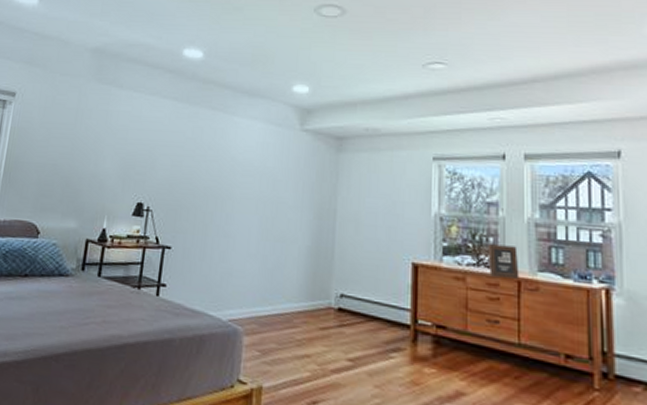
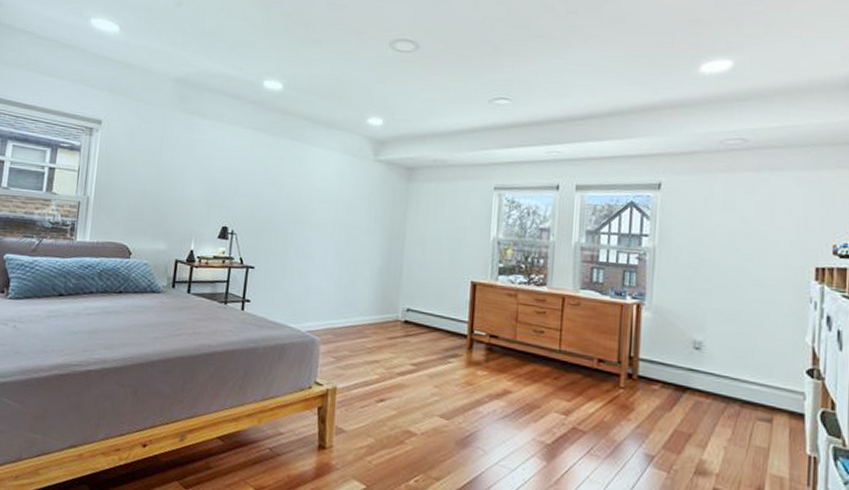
picture frame: present [488,244,520,279] -> none [538,265,565,296]

